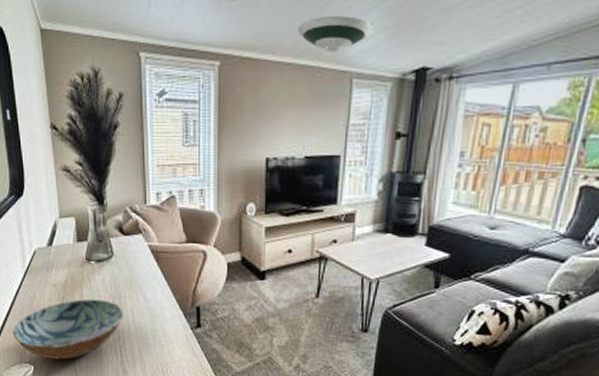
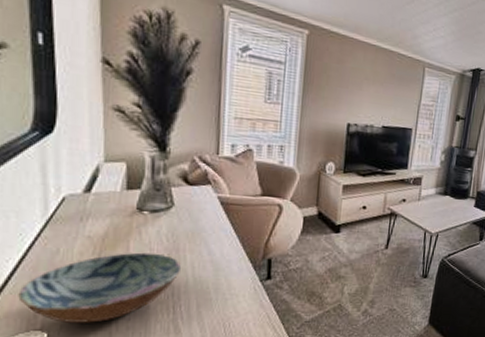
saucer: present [297,16,372,52] -> none [381,12,443,44]

